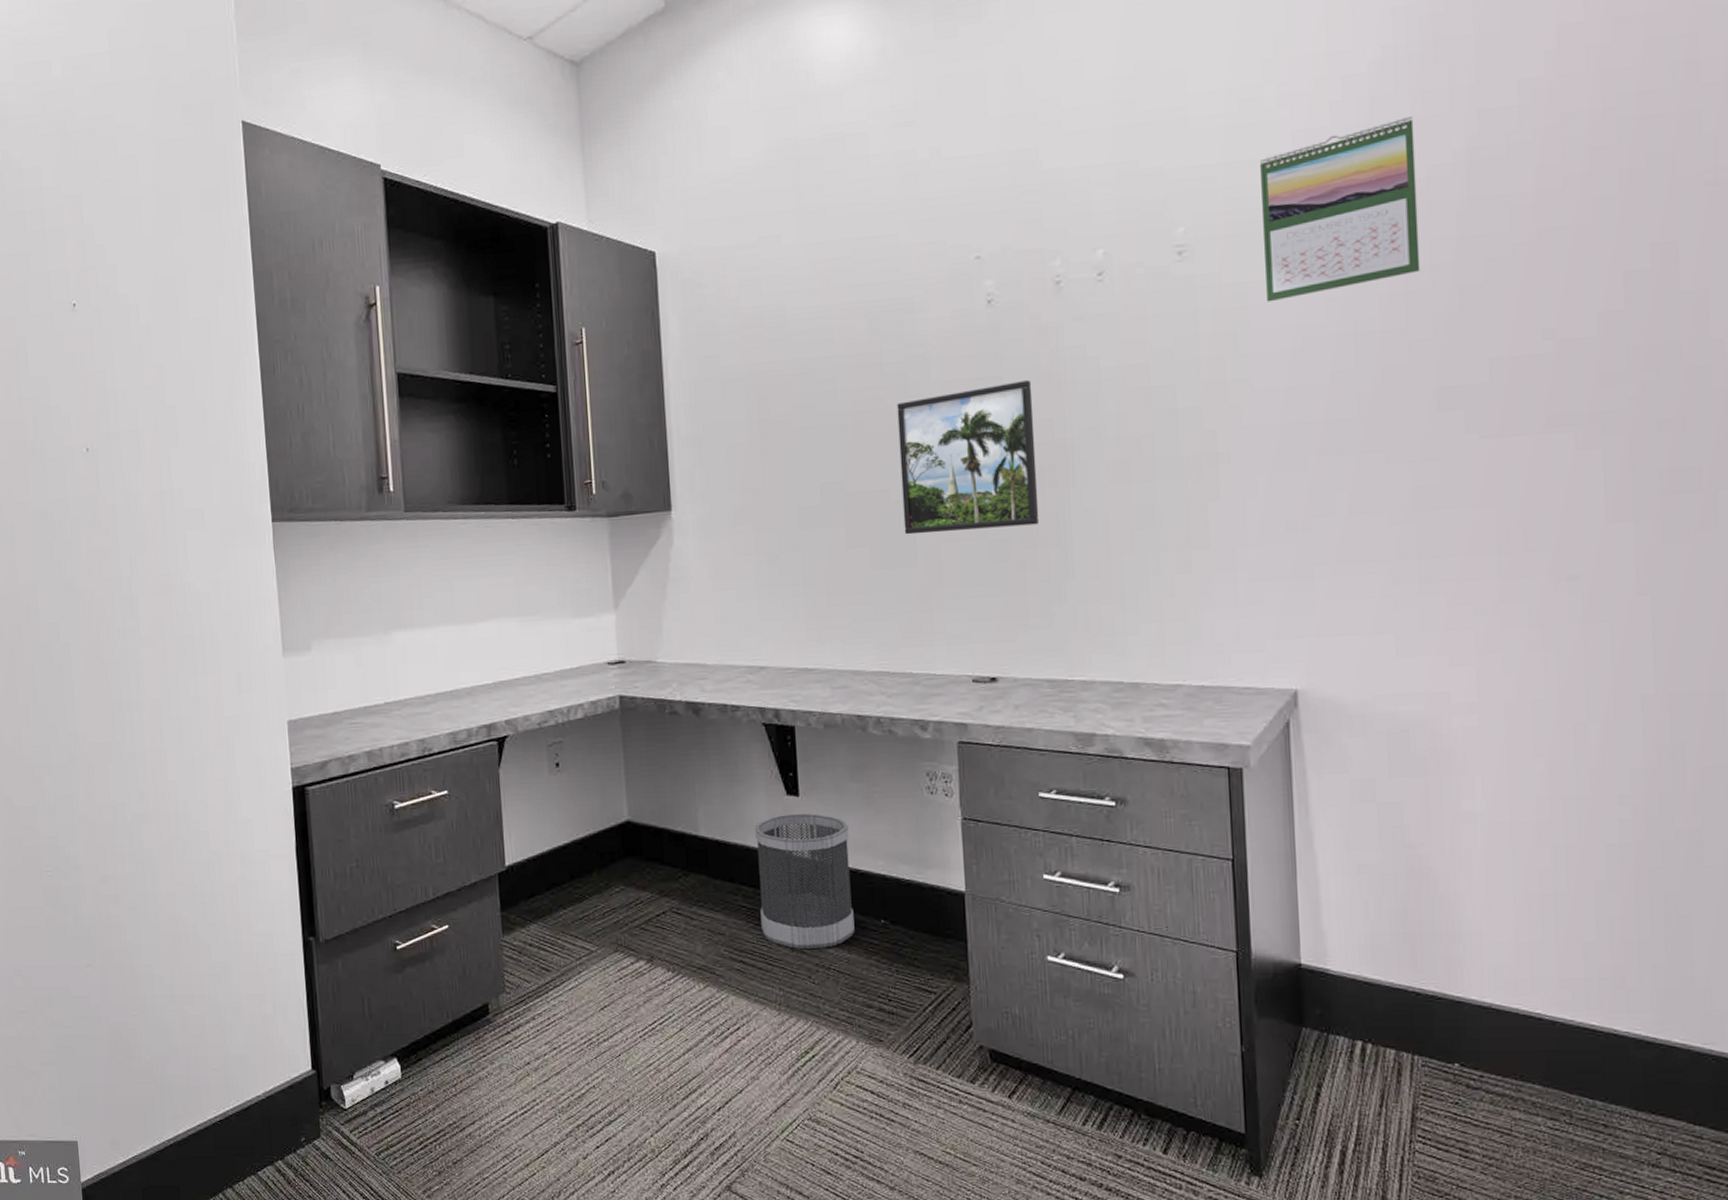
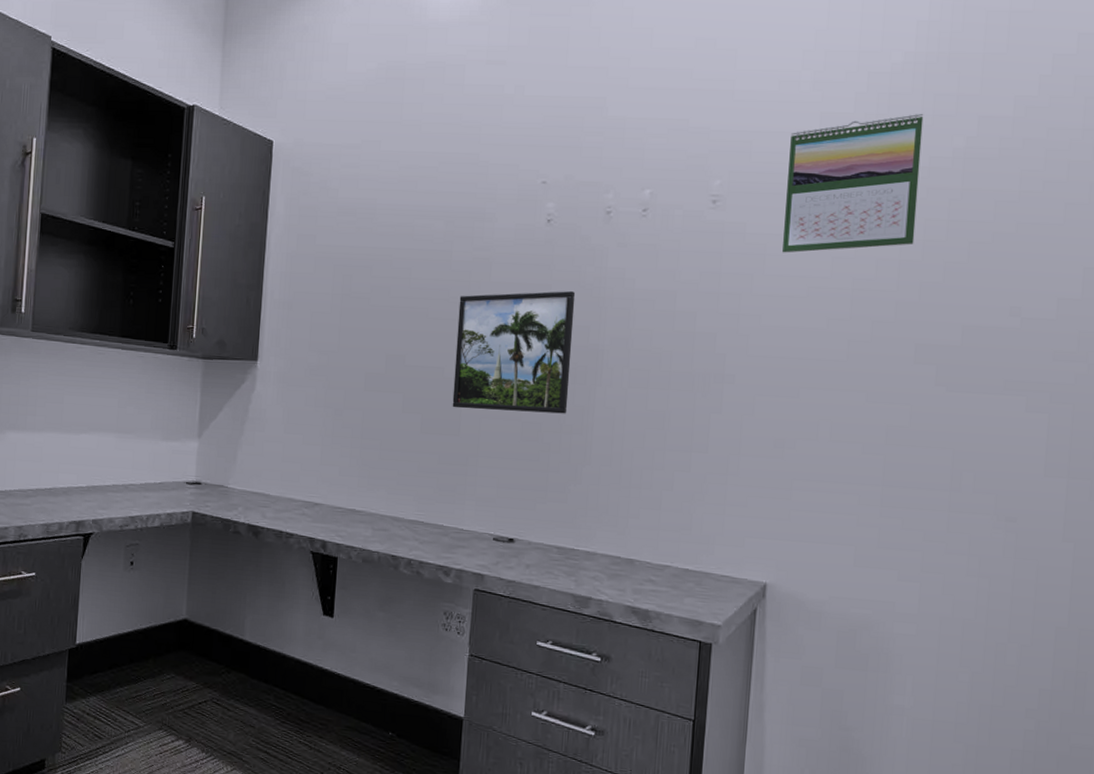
wastebasket: present [755,813,855,950] -> none [286,631,372,750]

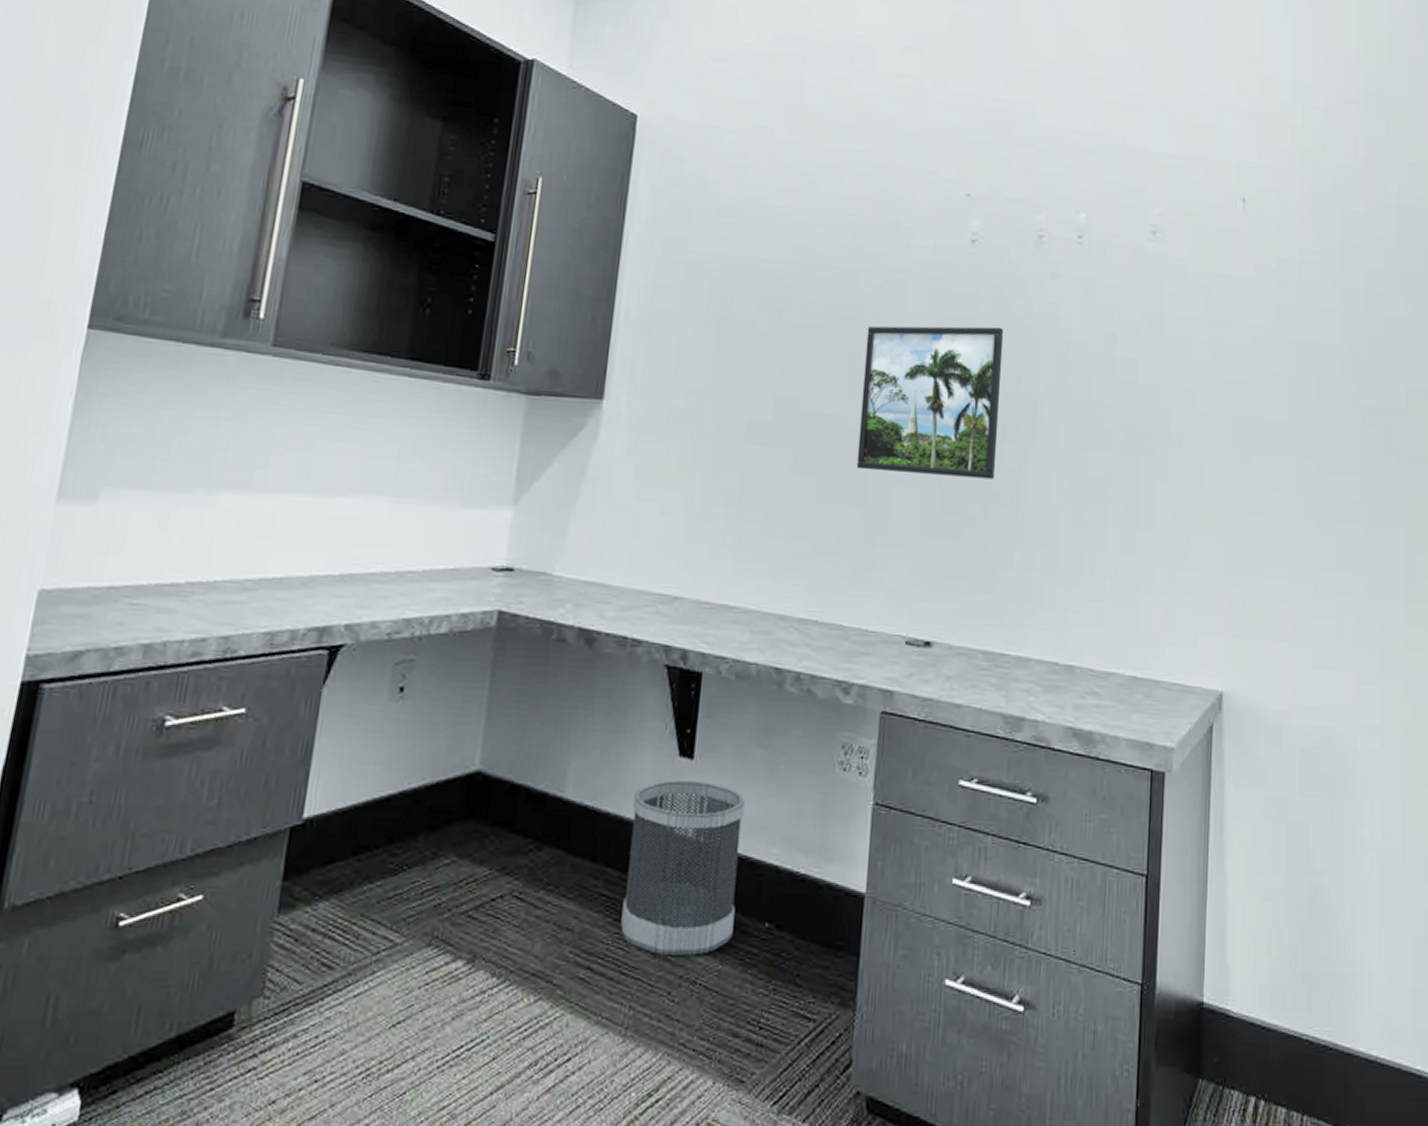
wastebasket: none [286,631,372,750] -> present [620,780,745,957]
calendar: present [782,113,924,253] -> none [1226,154,1357,297]

